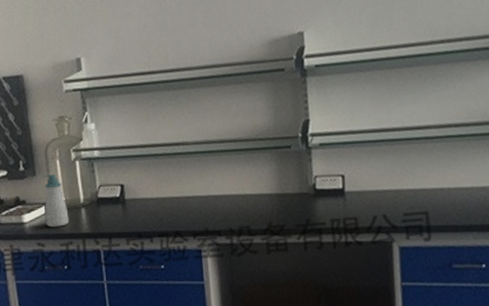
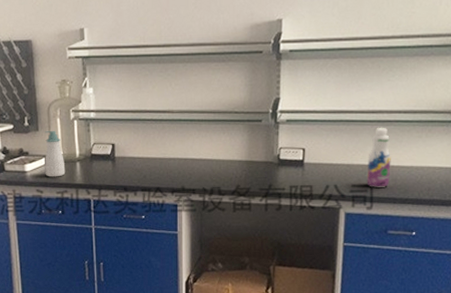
beverage bottle: none [418,145,448,215] -> present [367,128,391,187]

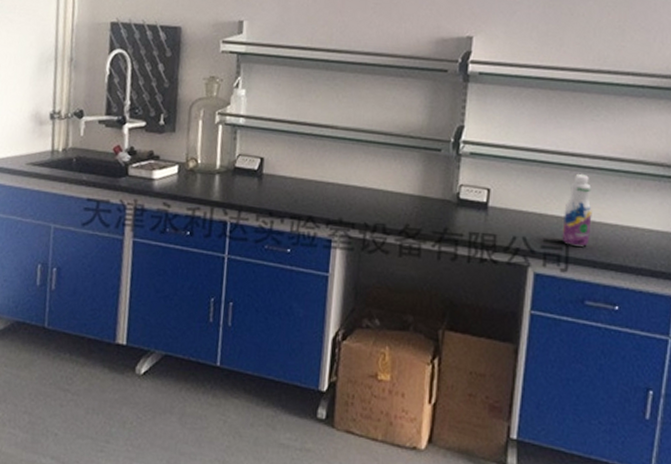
soap bottle: present [44,130,66,177] -> none [176,133,202,190]

